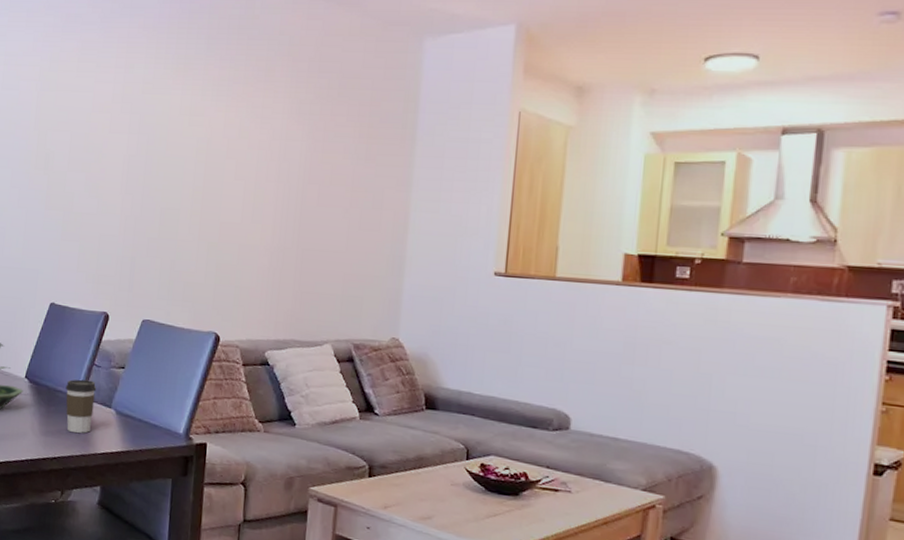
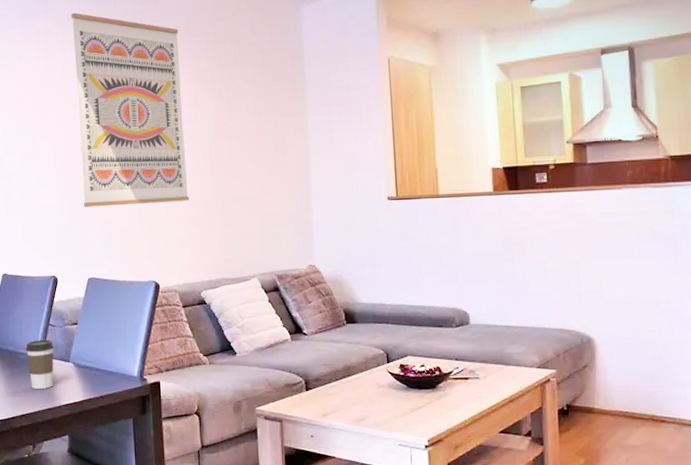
wall art: none [147,20,279,248] -> present [71,12,190,207]

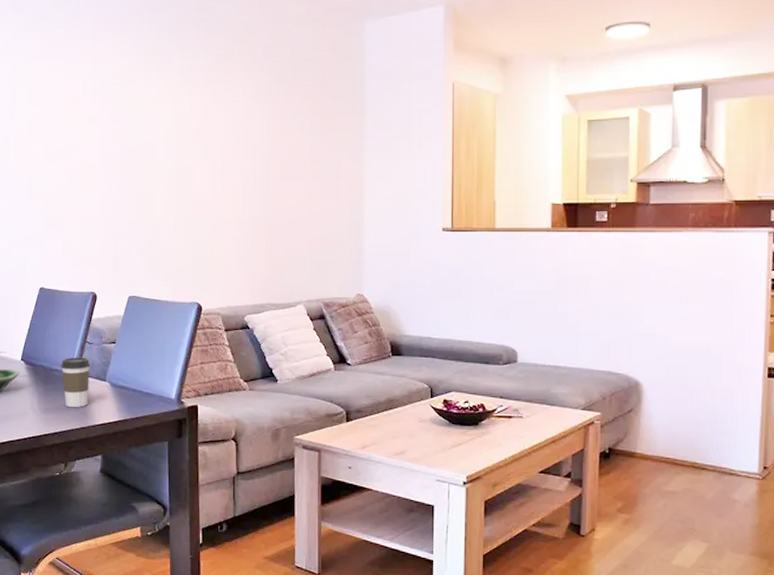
wall art: present [71,12,190,207] -> none [122,15,238,223]

